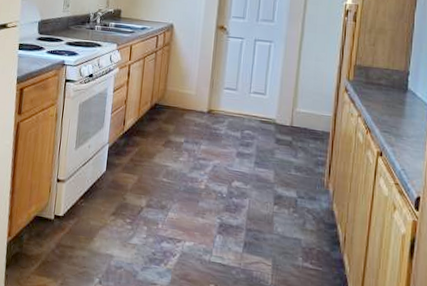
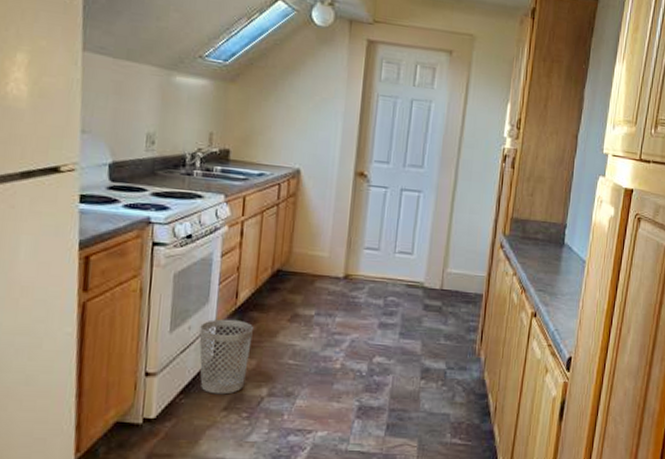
wastebasket: none [96,141,136,203] -> present [199,319,253,395]

